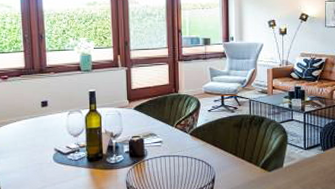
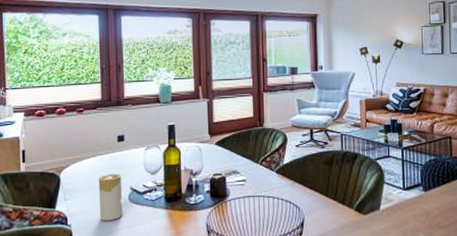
candle: none [24,136,48,179] -> present [98,173,123,221]

